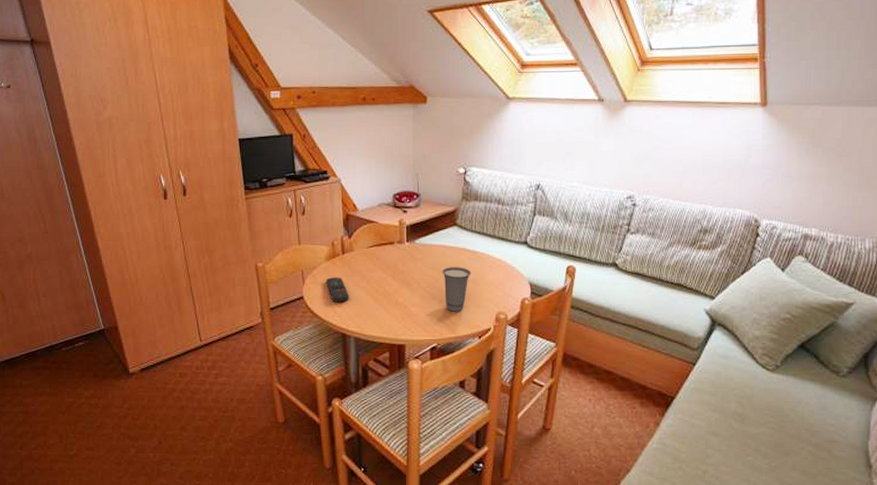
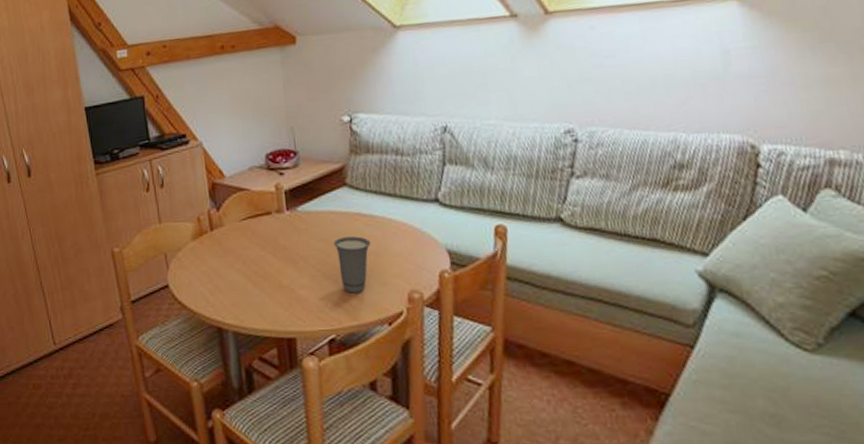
remote control: present [326,277,349,302] -> none [194,258,223,289]

